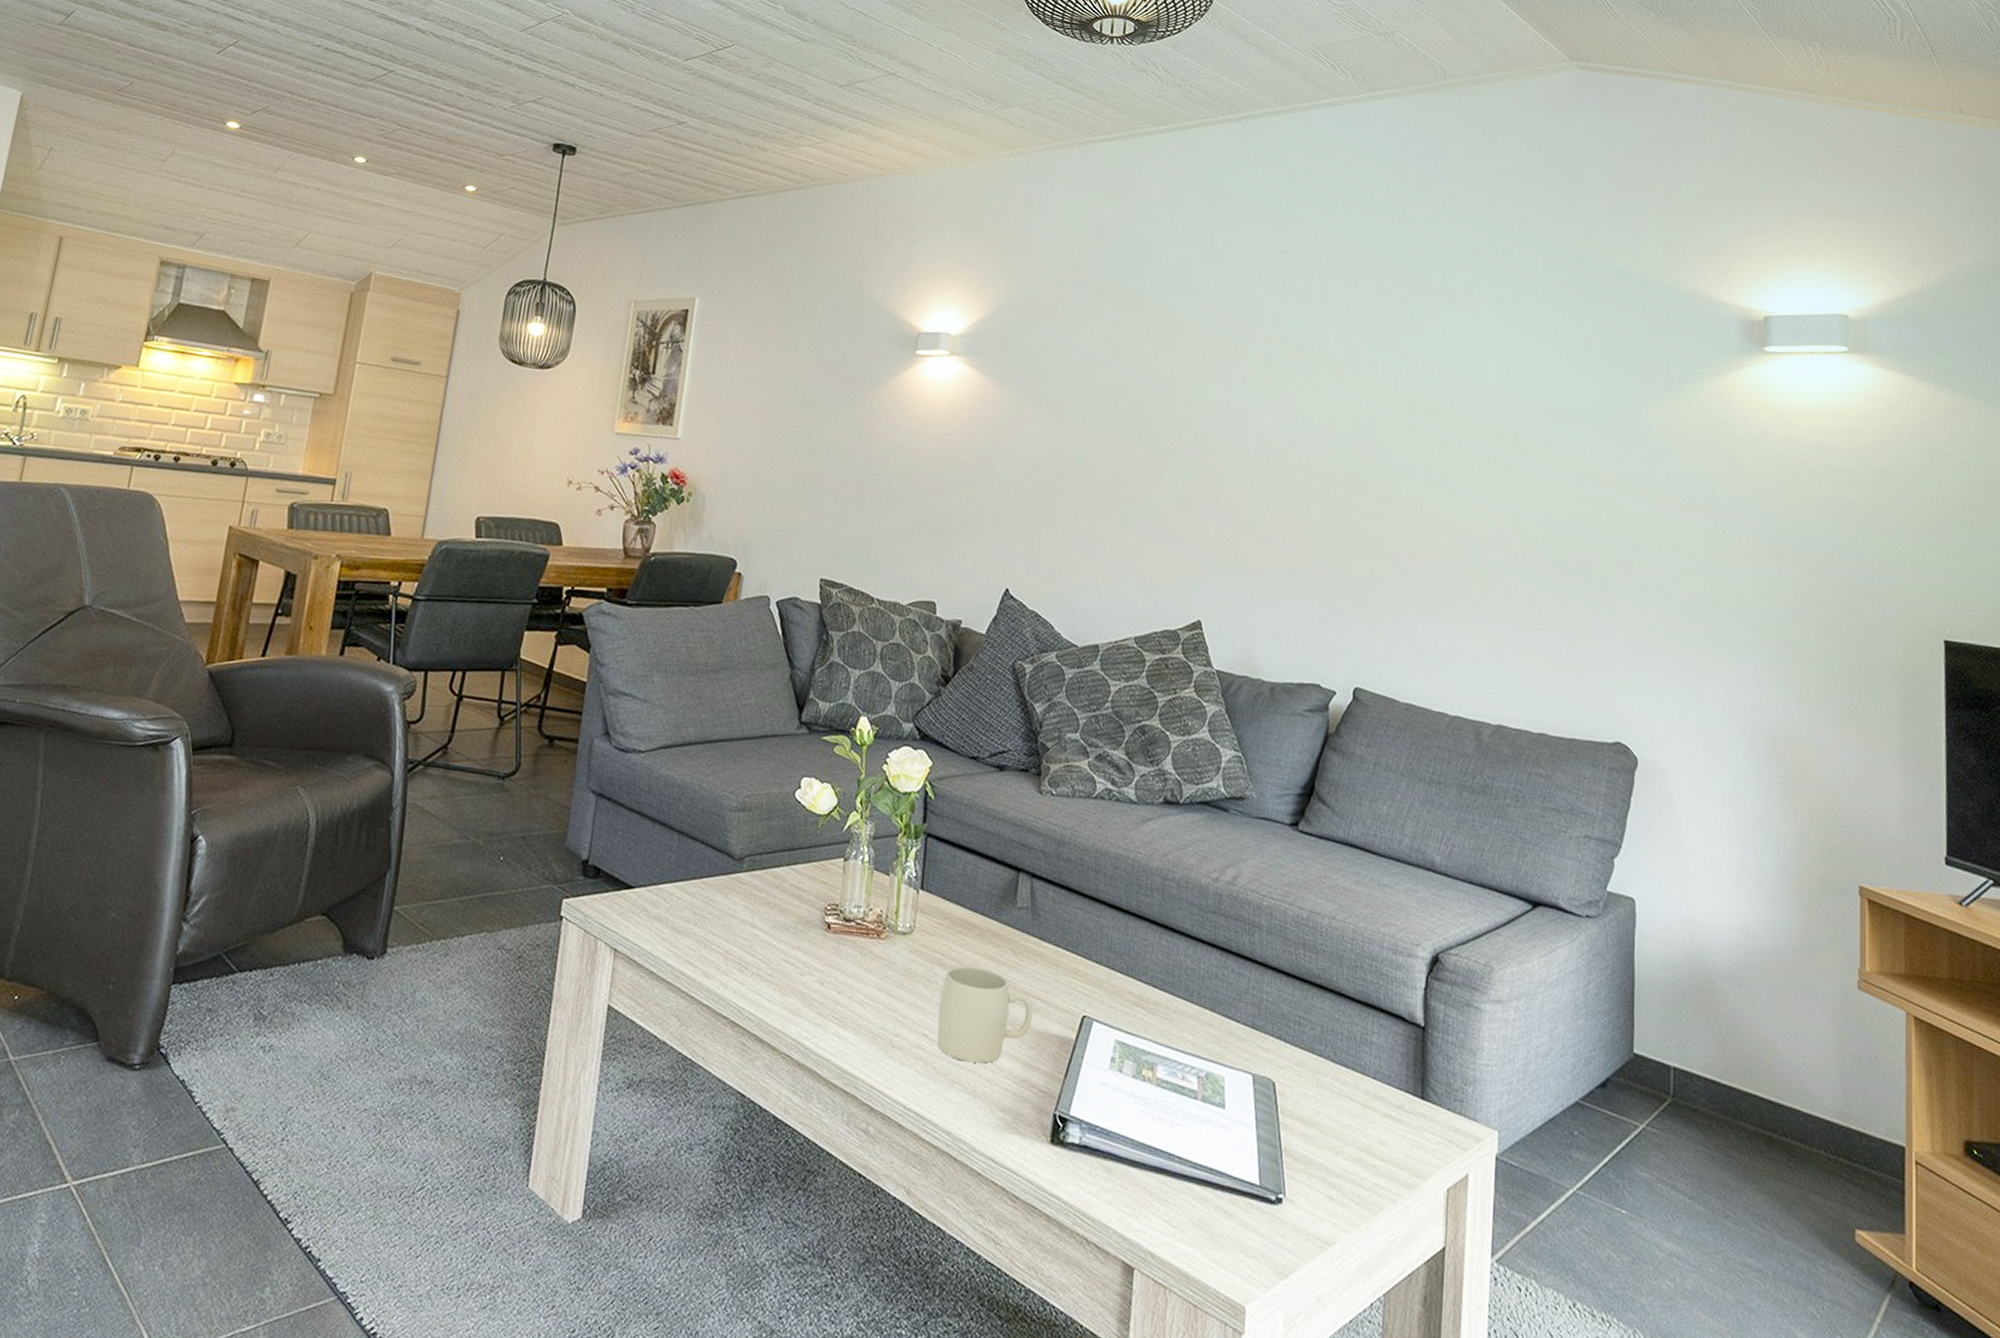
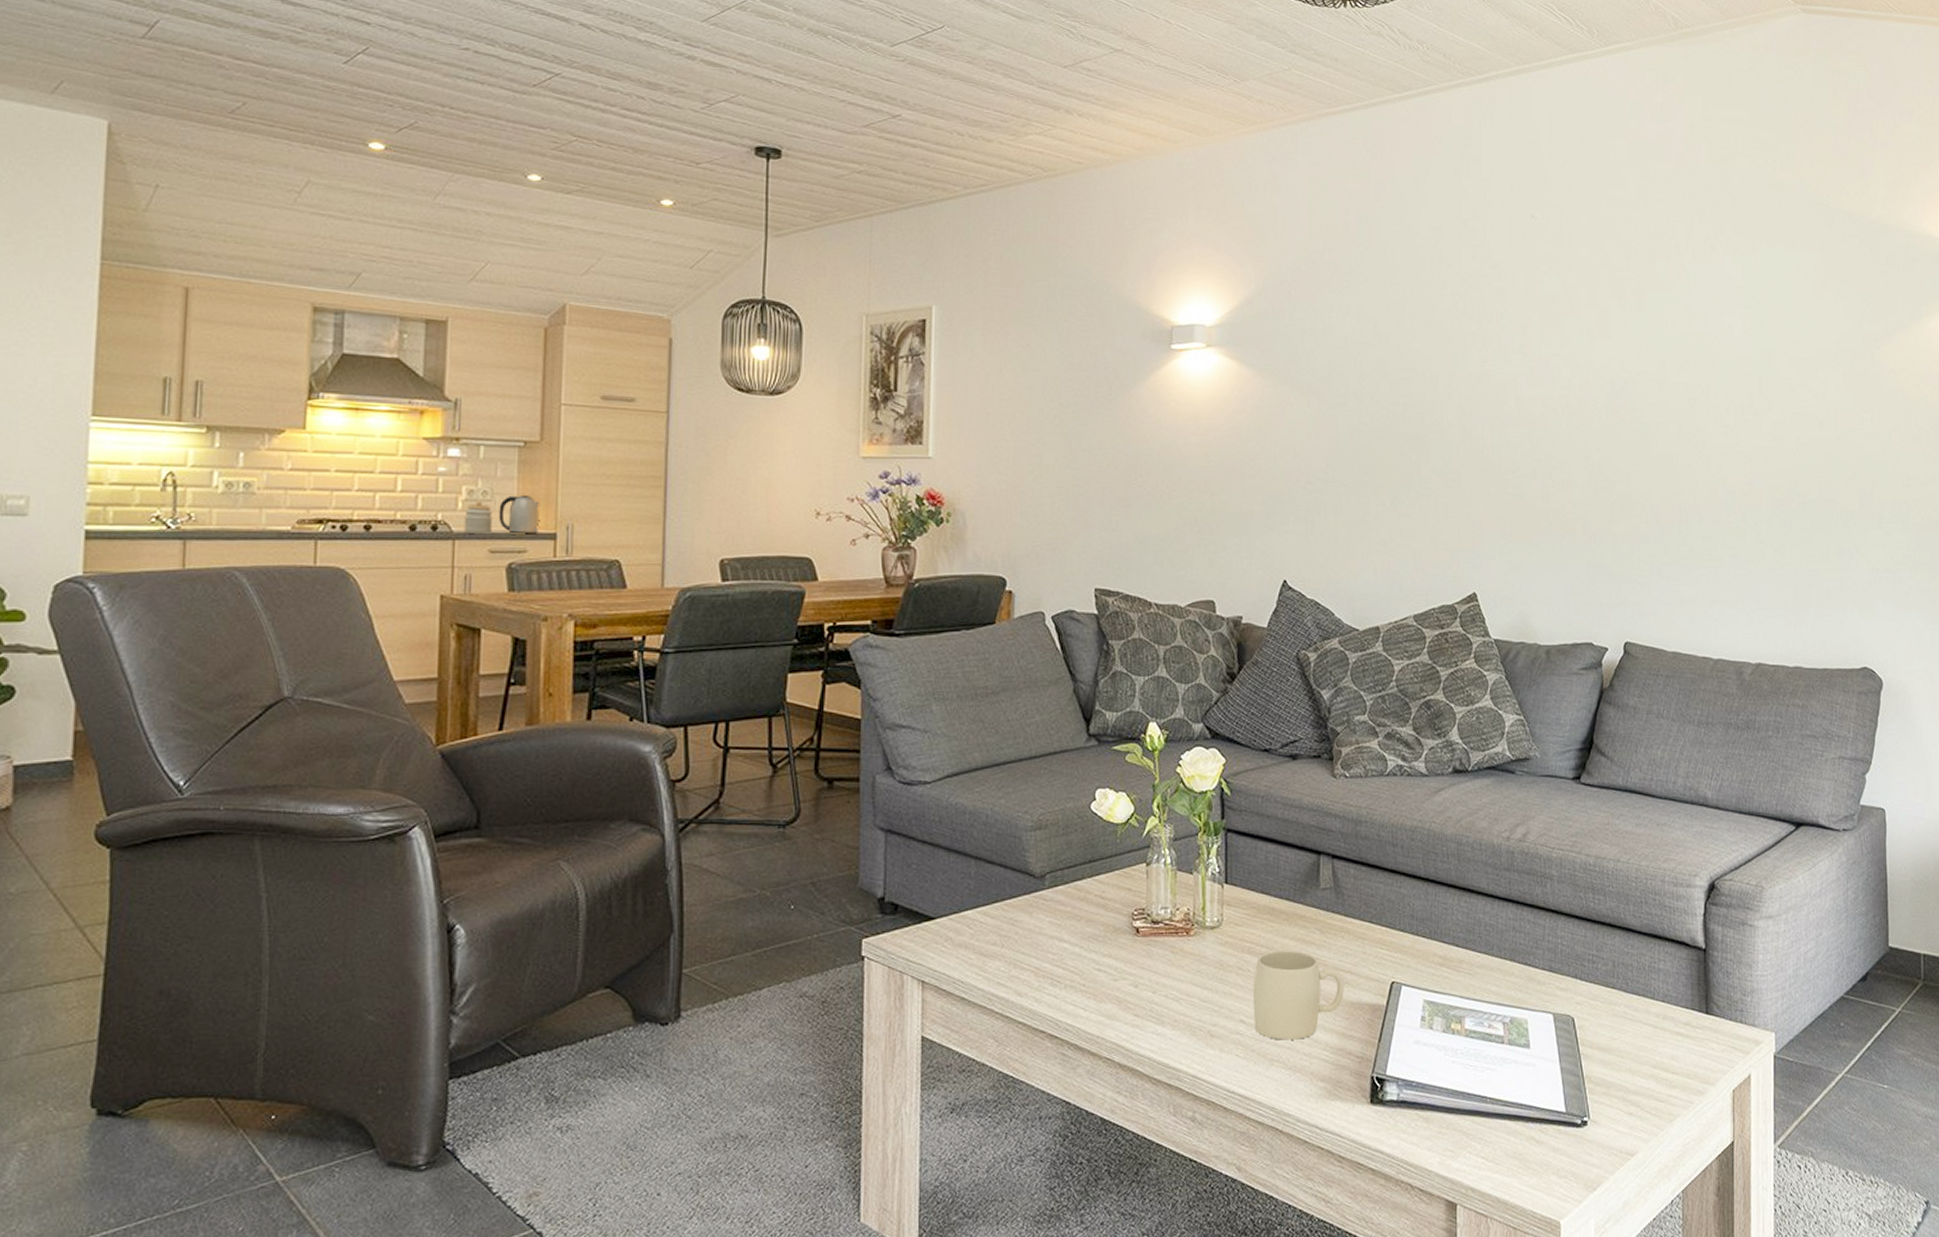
jar: none [257,443,284,475] -> present [464,500,492,535]
kettle: none [288,441,326,480] -> present [498,494,540,536]

